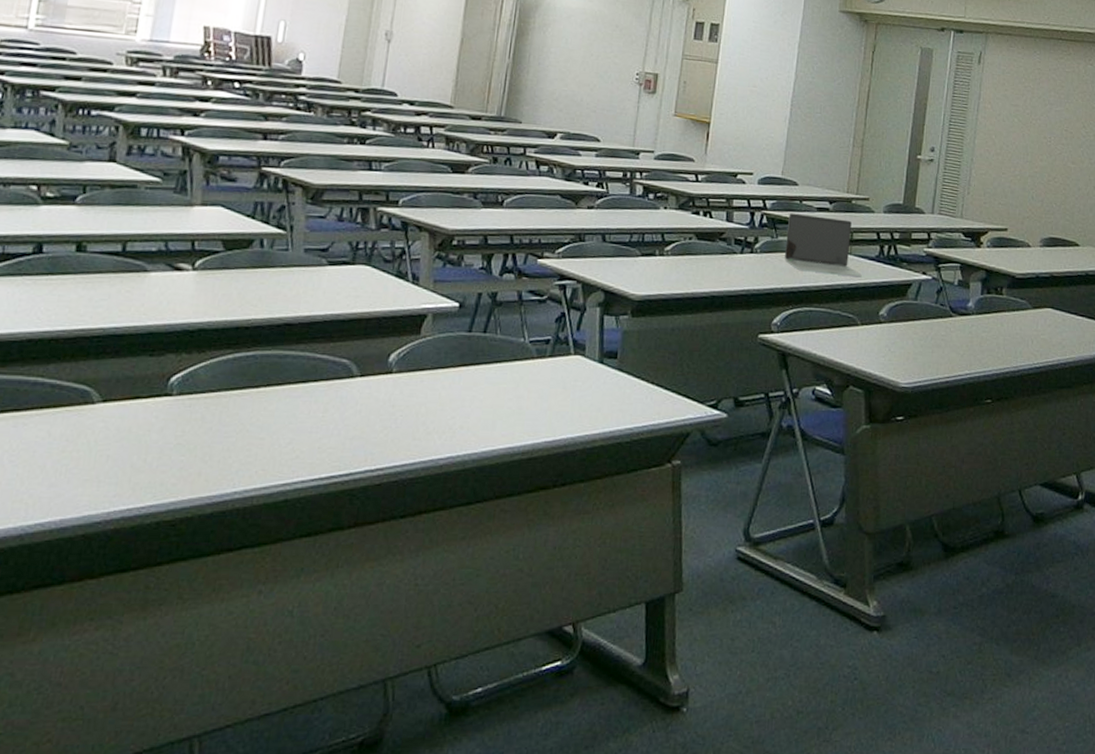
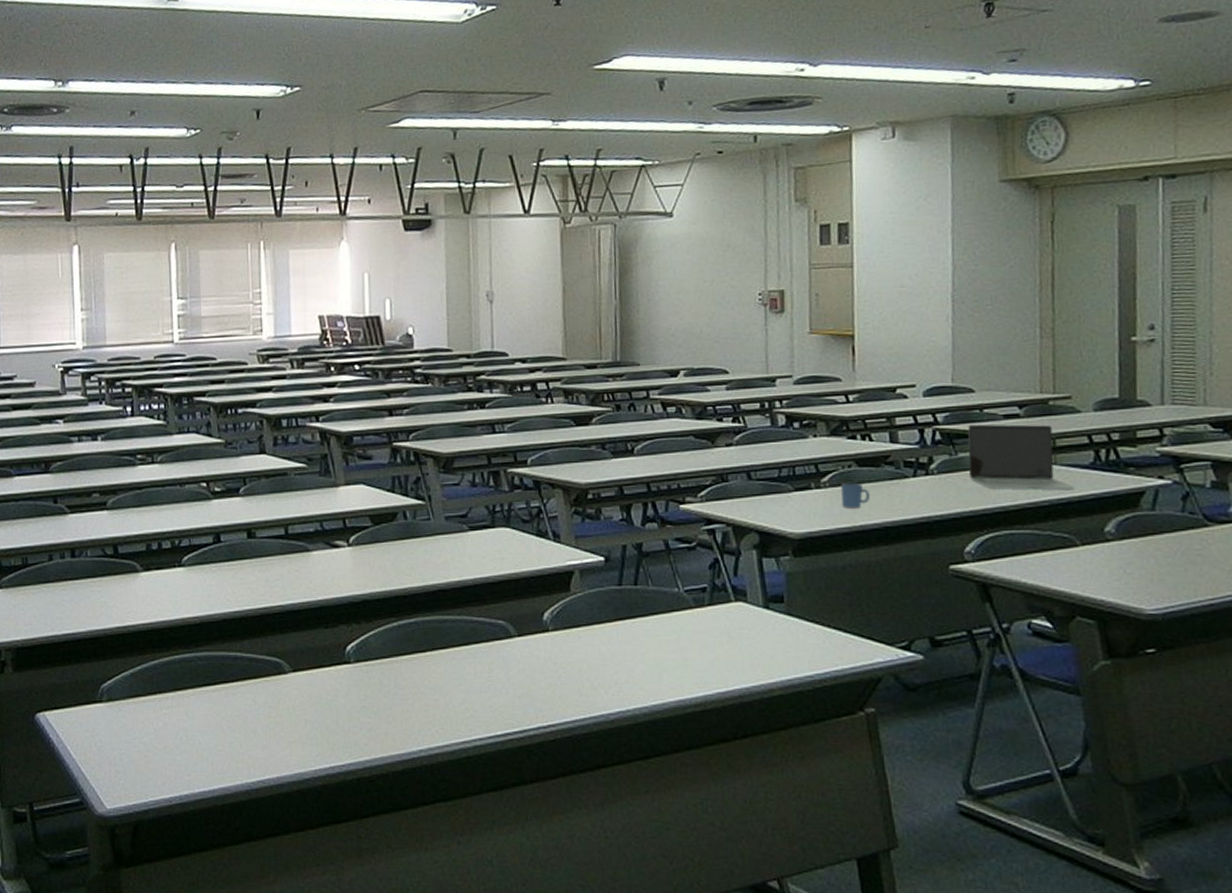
mug: none [678,253,704,279] -> present [841,482,871,510]

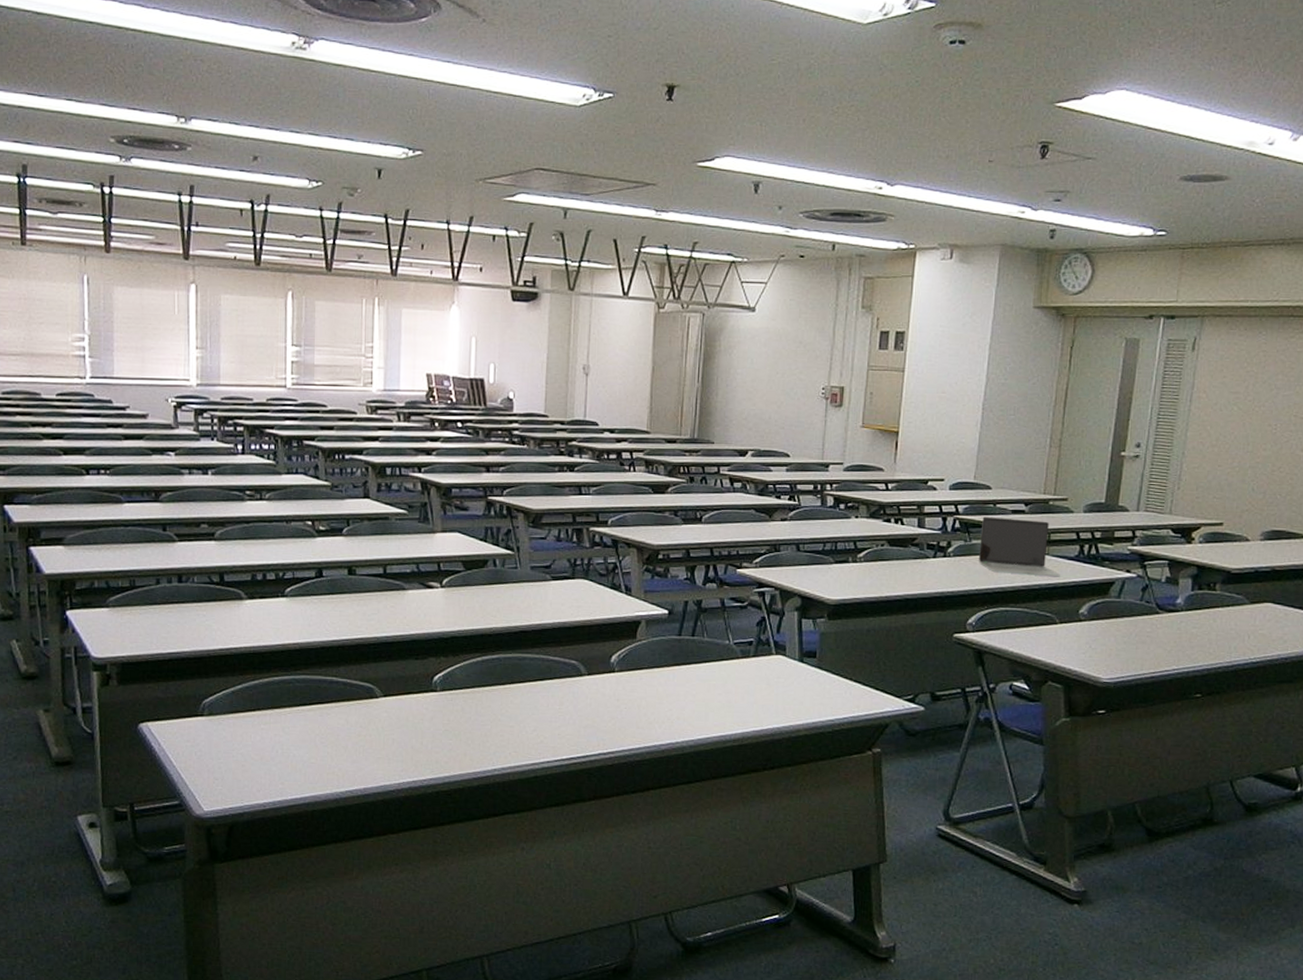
mug: present [841,482,871,510] -> none [872,559,897,583]

